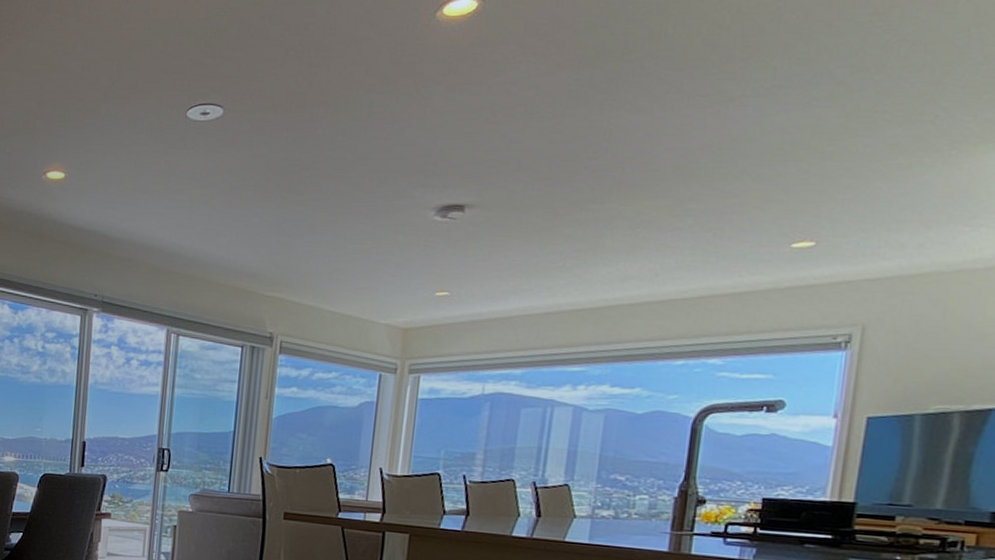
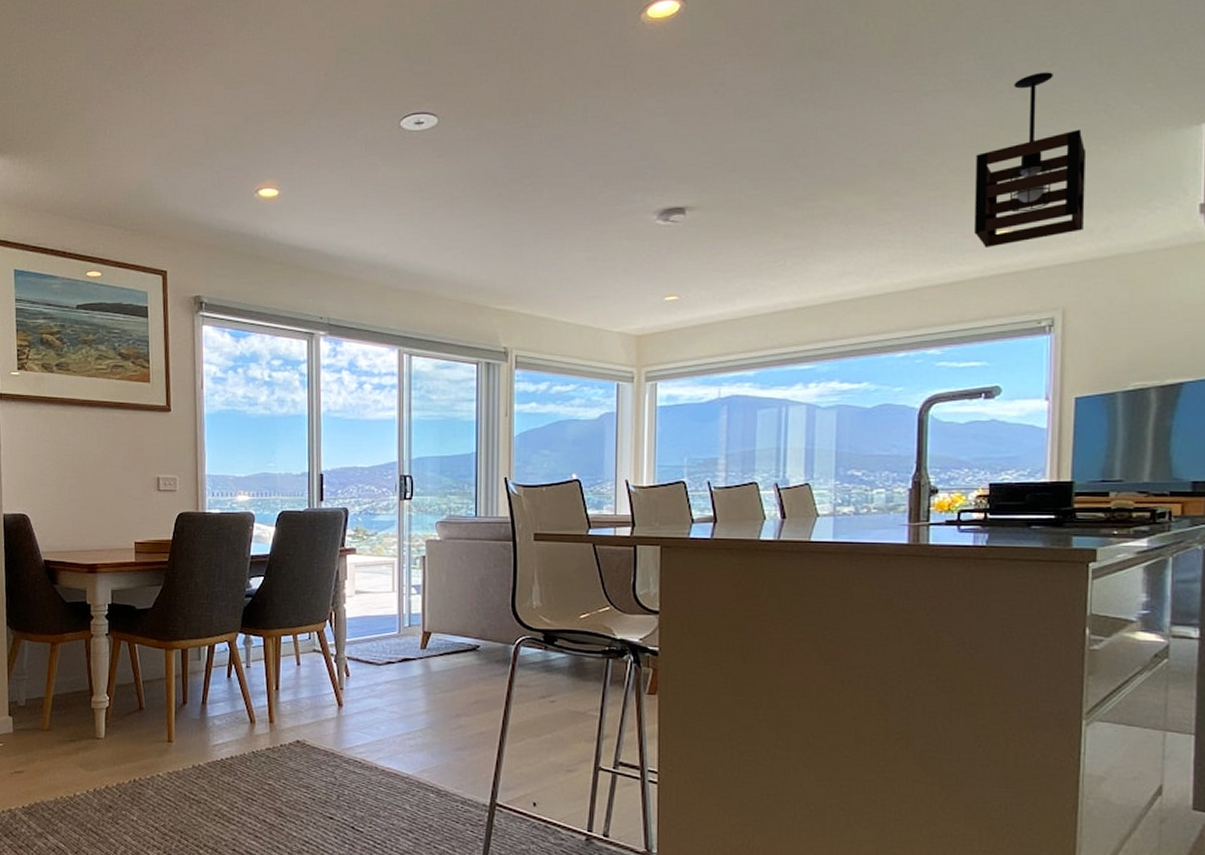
pendant light: none [772,80,907,259] -> present [974,72,1087,247]

